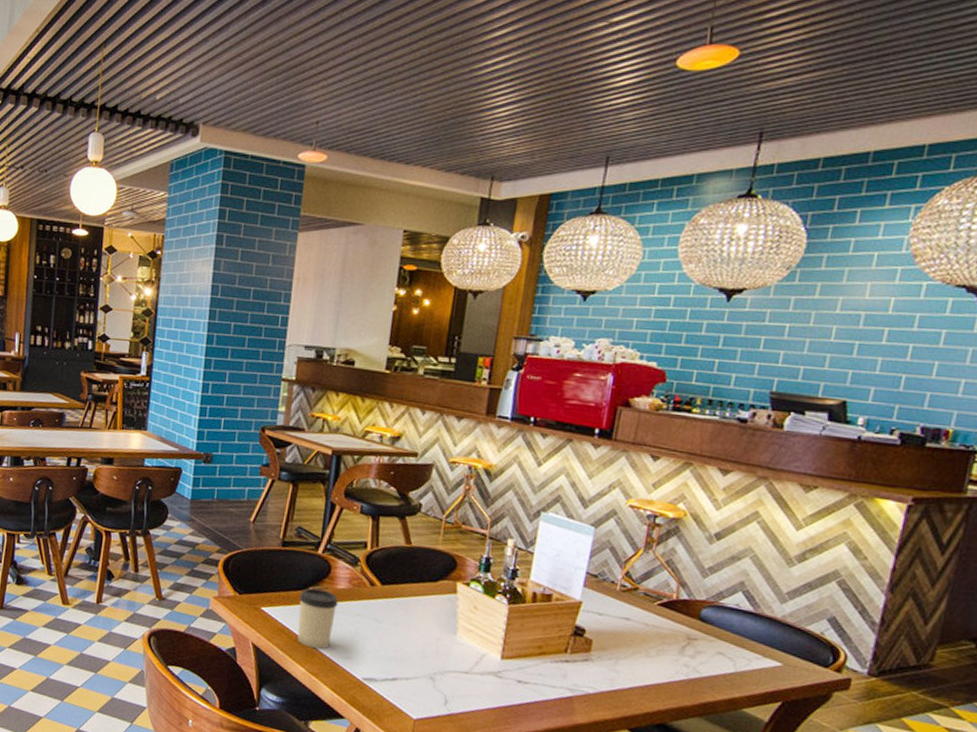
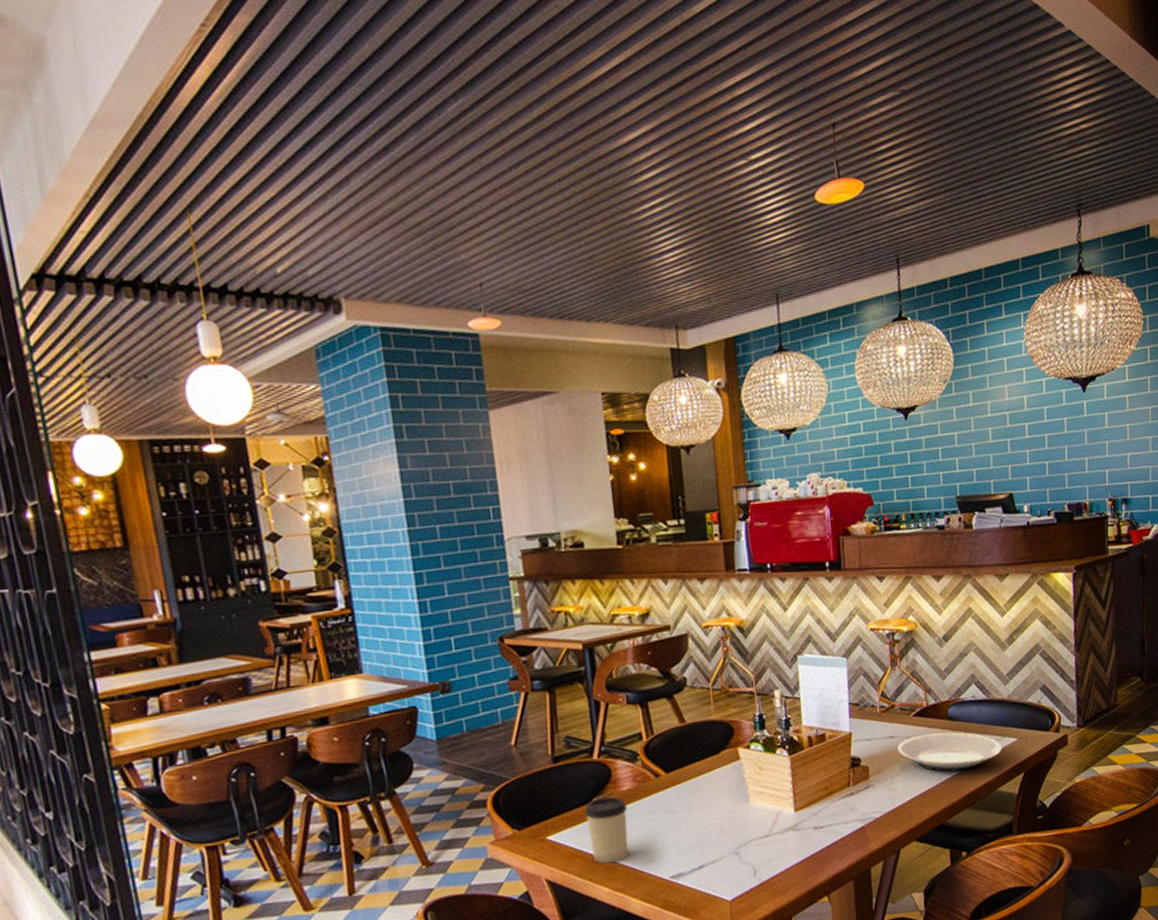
plate: none [630,625,760,680] -> present [897,732,1002,773]

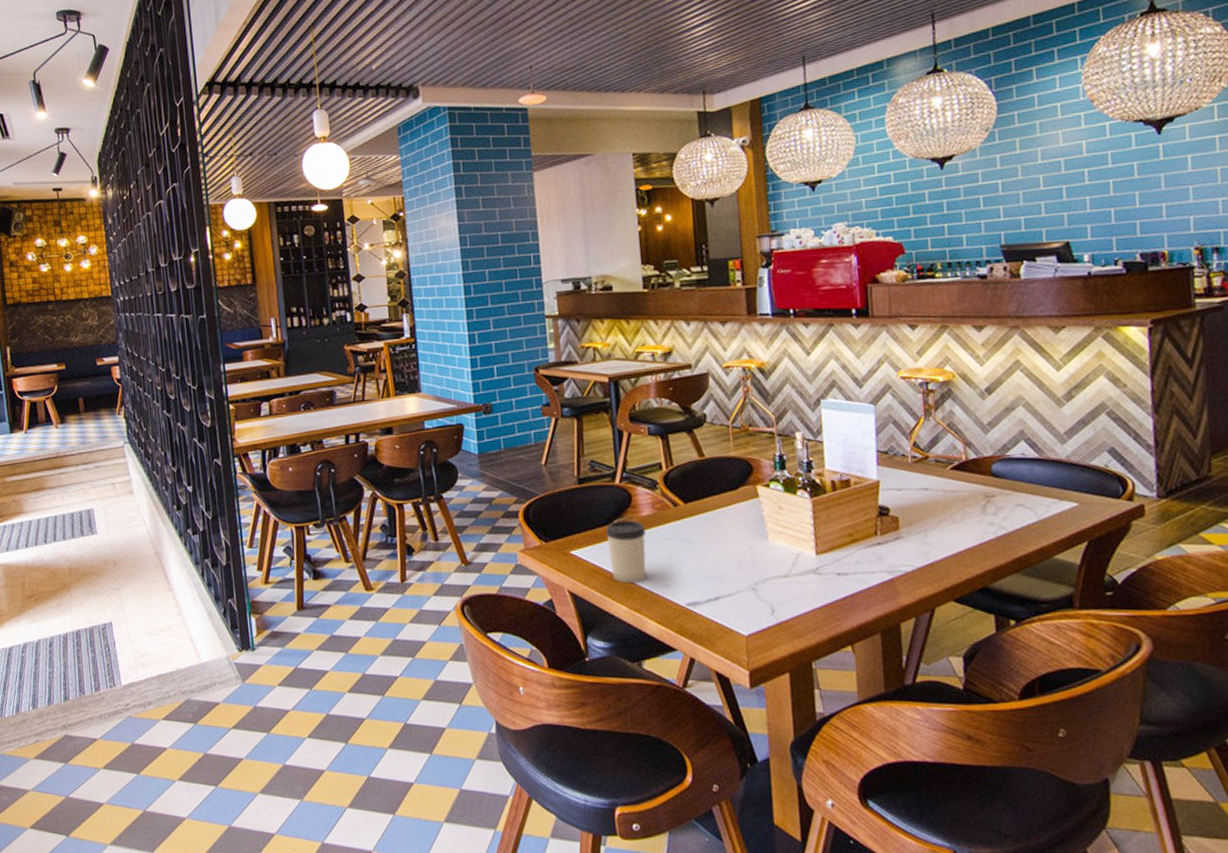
plate: present [897,732,1002,773] -> none [932,489,1060,533]

